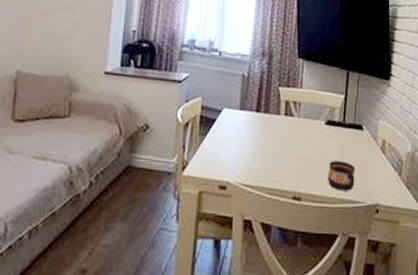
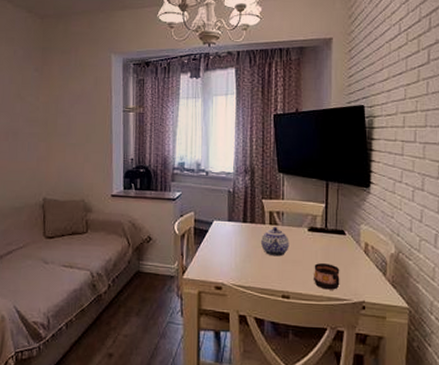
teapot: none [273,117,305,153] -> present [260,226,289,257]

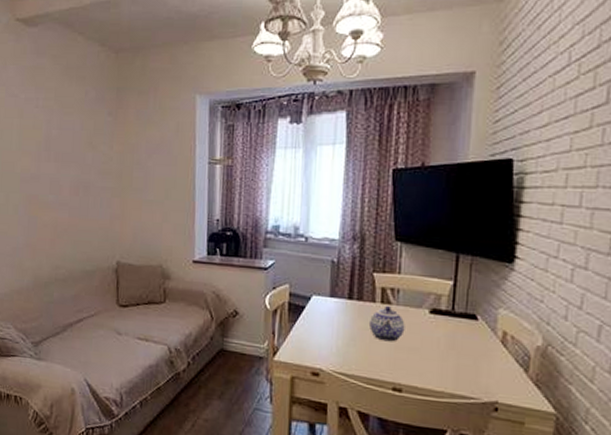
cup: present [314,263,340,290] -> none [434,352,468,386]

